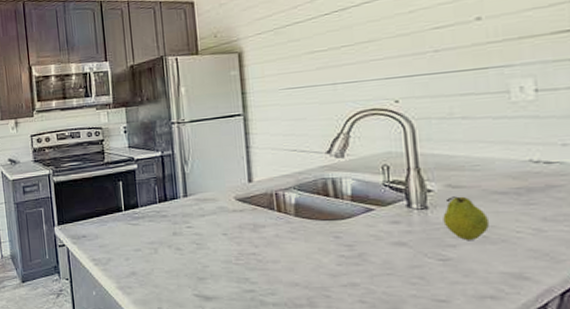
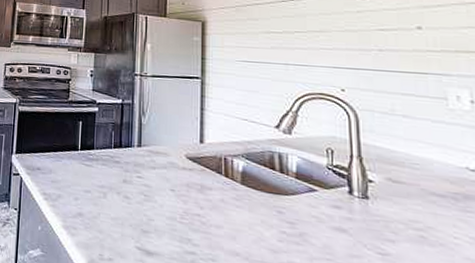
fruit: present [443,196,490,240] -> none [383,190,429,239]

